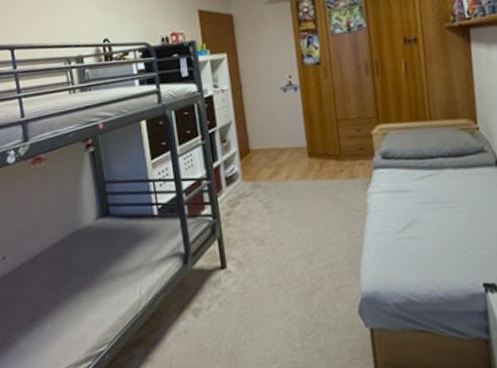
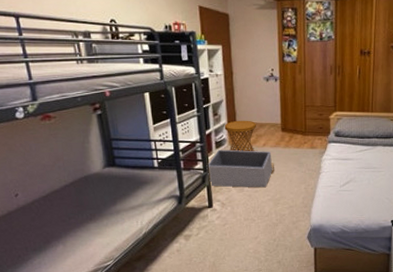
storage bin: none [216,186,303,239] -> present [206,149,274,188]
side table: none [235,145,276,189] -> present [224,120,257,152]

